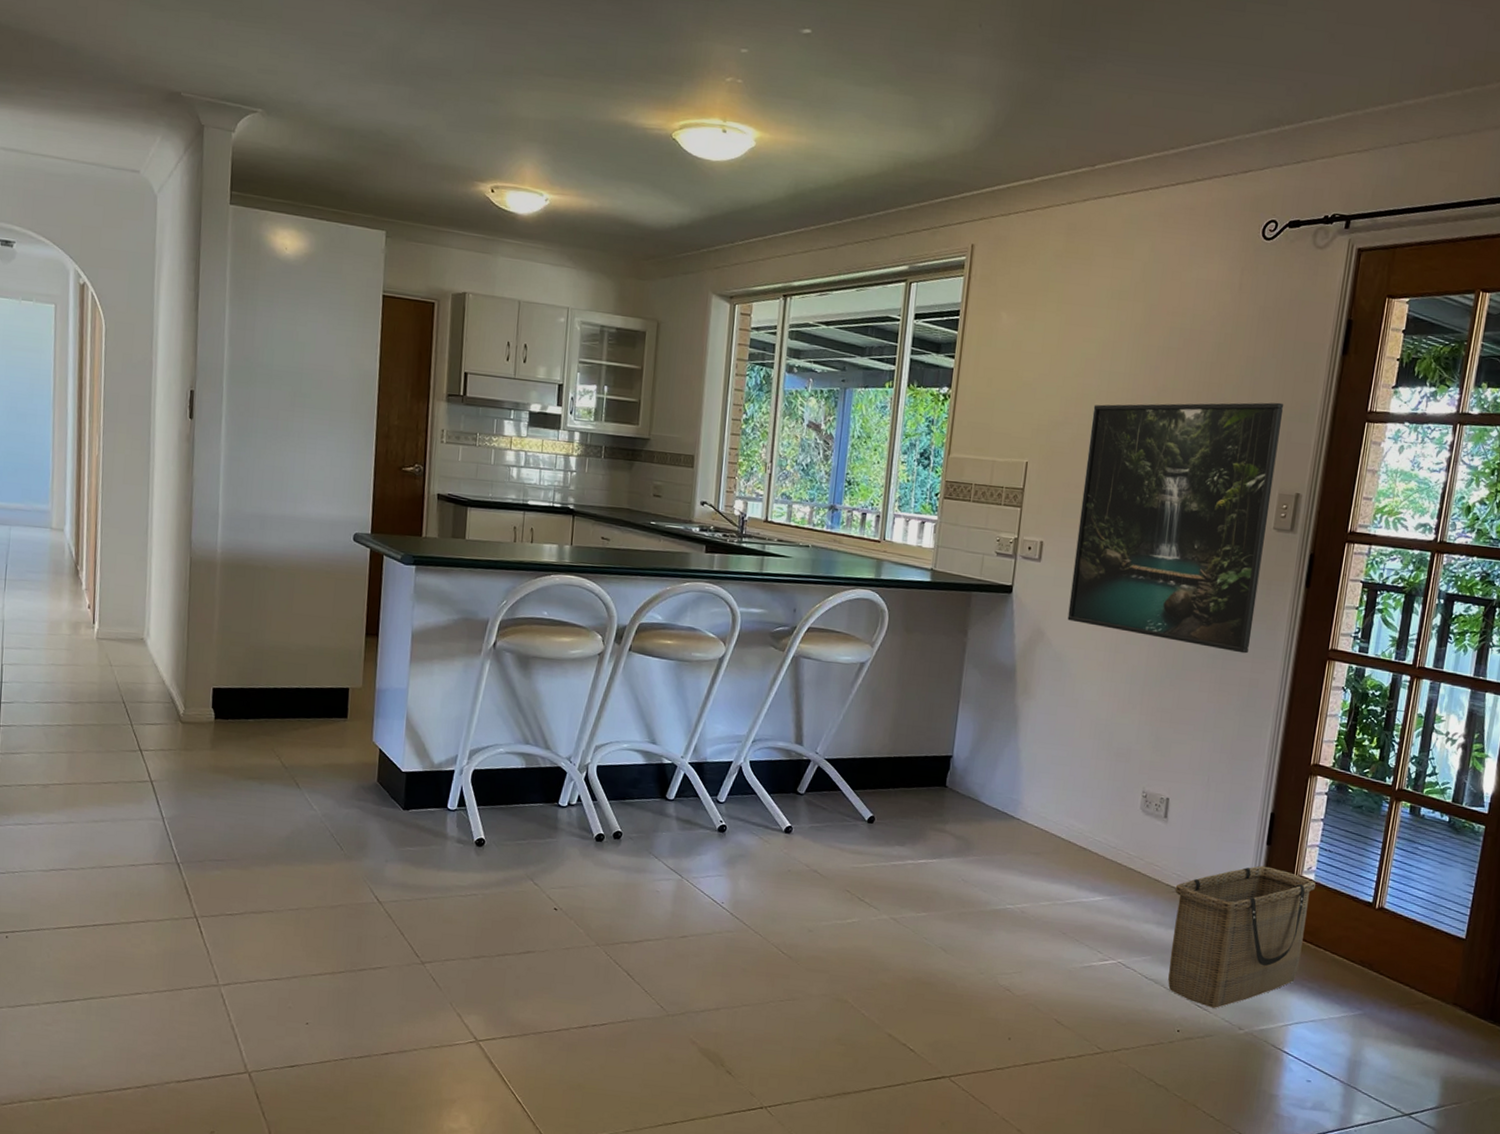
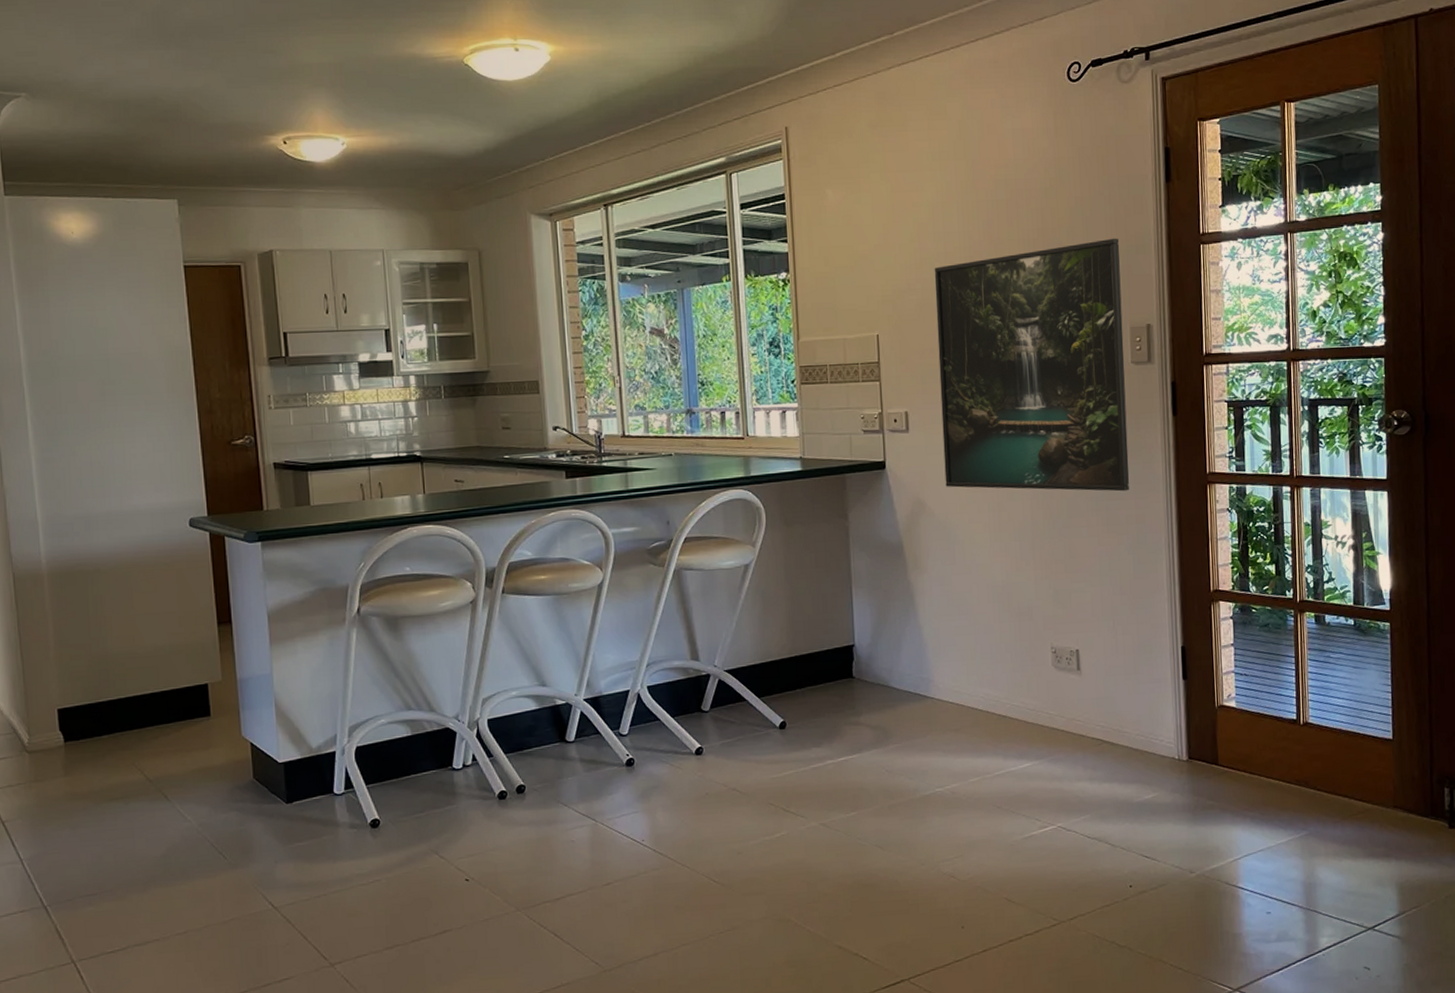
basket: present [1168,865,1316,1008] -> none [1101,701,1238,856]

